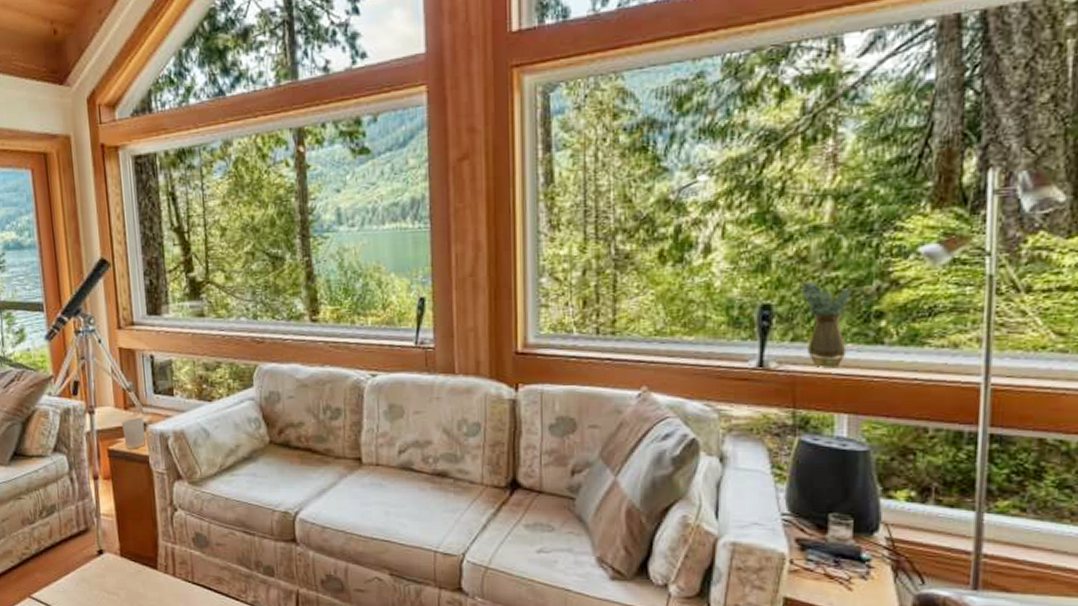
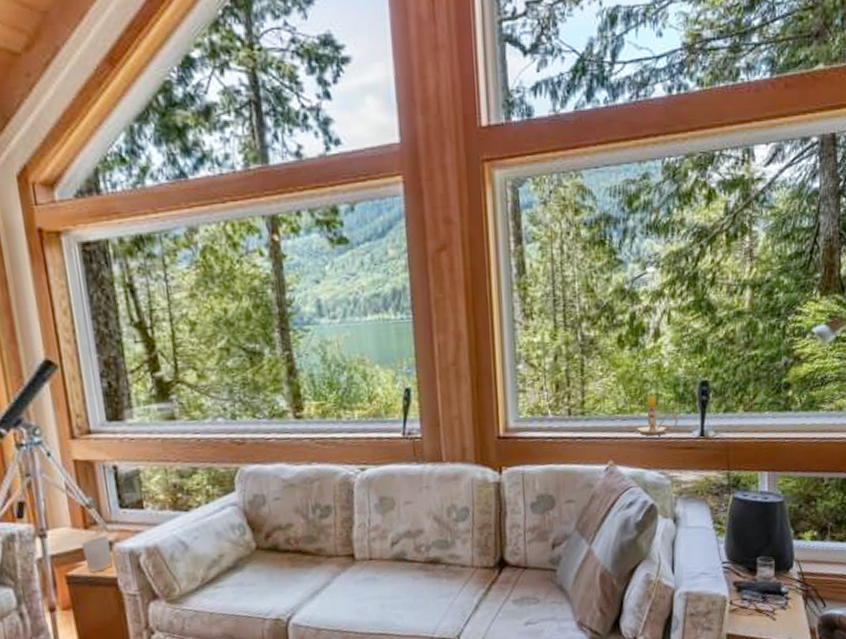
candlestick: none [674,318,730,363] -> present [634,395,678,436]
vase: present [797,277,851,368] -> none [727,356,766,434]

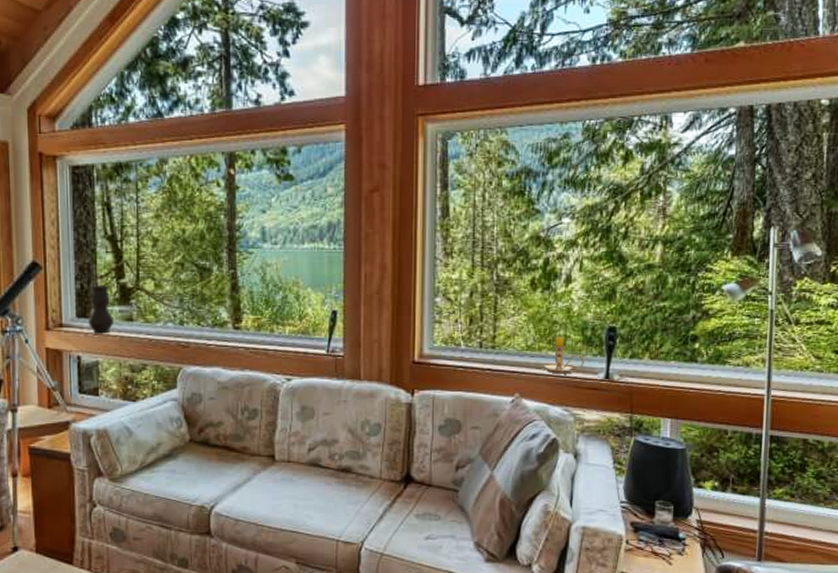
candle holder: present [81,536,112,573] -> none [44,417,68,447]
vase: none [118,381,154,437] -> present [88,285,115,333]

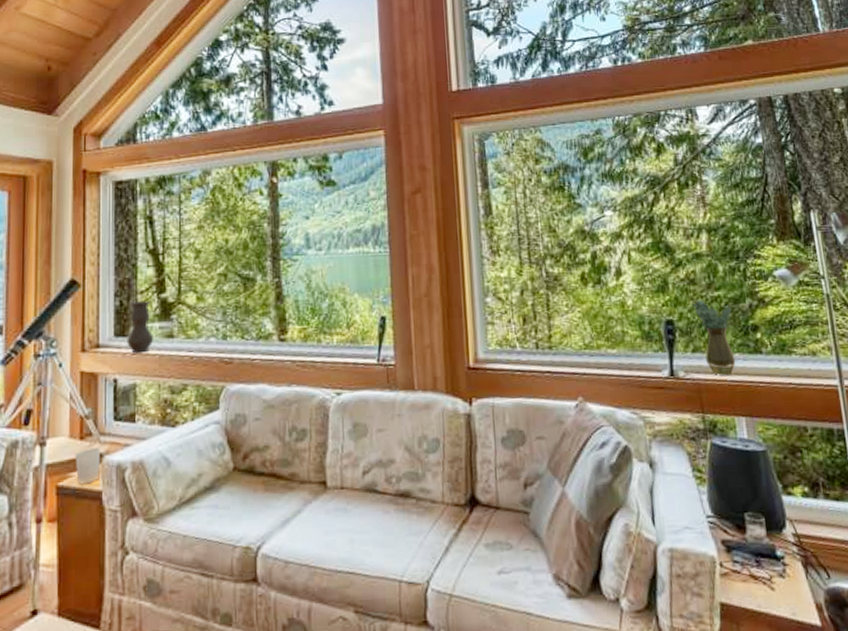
candle holder: none [44,417,68,447] -> present [75,448,100,485]
candlestick: present [541,336,584,374] -> none [602,332,646,374]
vase: none [635,306,674,380] -> present [690,297,736,375]

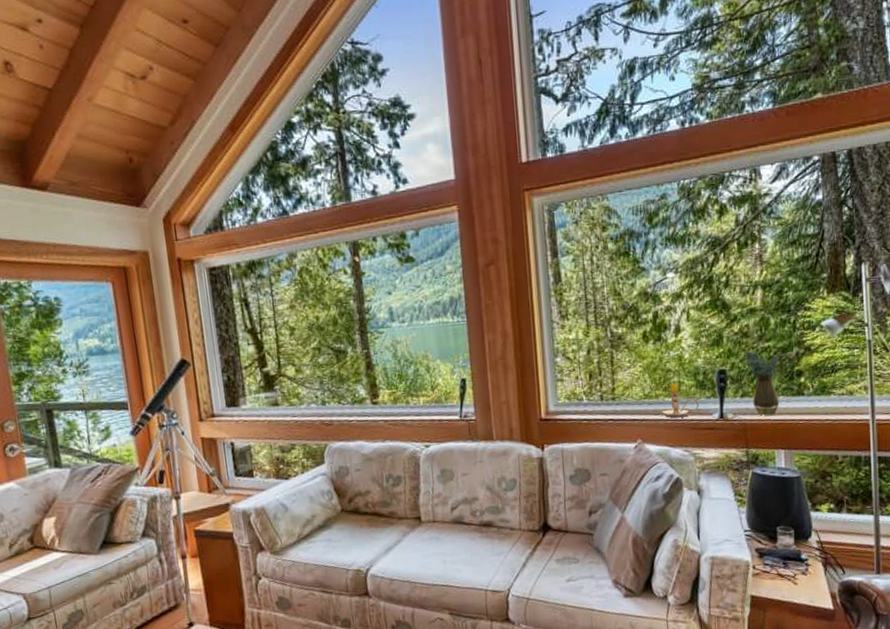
candle holder: present [75,448,100,485] -> none [206,499,229,528]
vase: present [127,301,154,352] -> none [235,375,262,420]
candlestick: none [602,332,646,374] -> present [659,383,699,418]

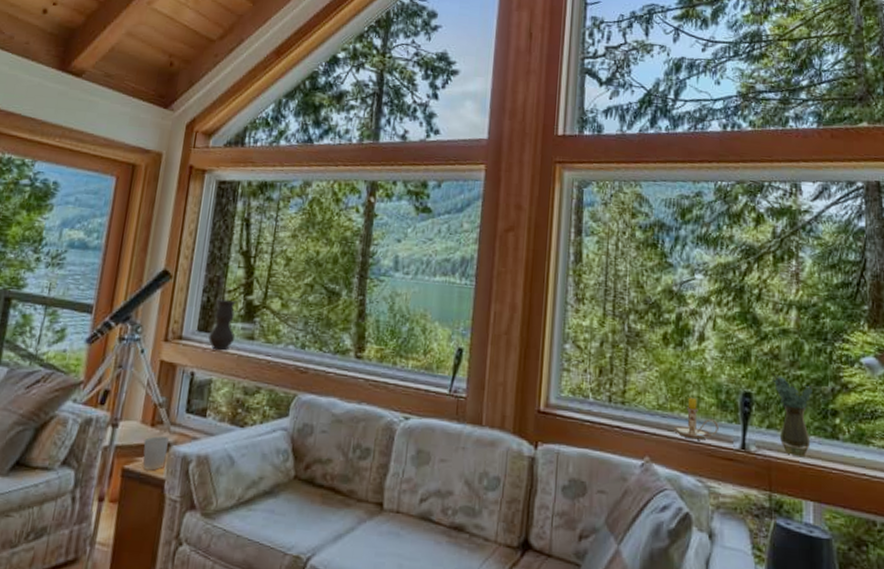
candle holder: none [206,499,229,528] -> present [142,436,169,471]
vase: none [235,375,262,420] -> present [208,299,238,350]

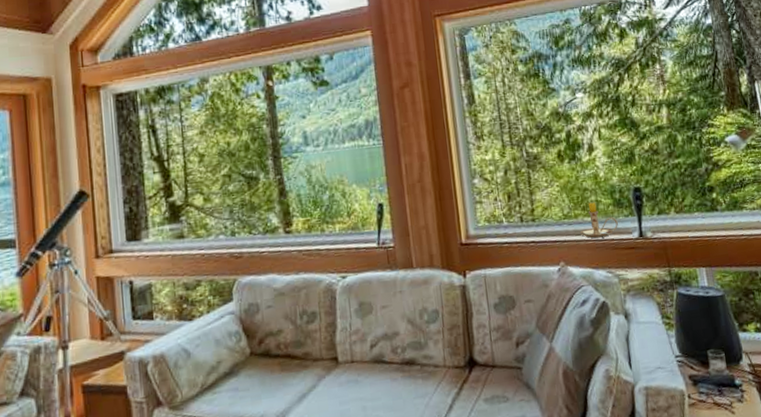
candle holder: present [142,436,169,471] -> none [97,346,123,382]
vase: present [208,299,238,350] -> none [138,205,166,255]
vase: present [772,372,812,457] -> none [654,165,696,233]

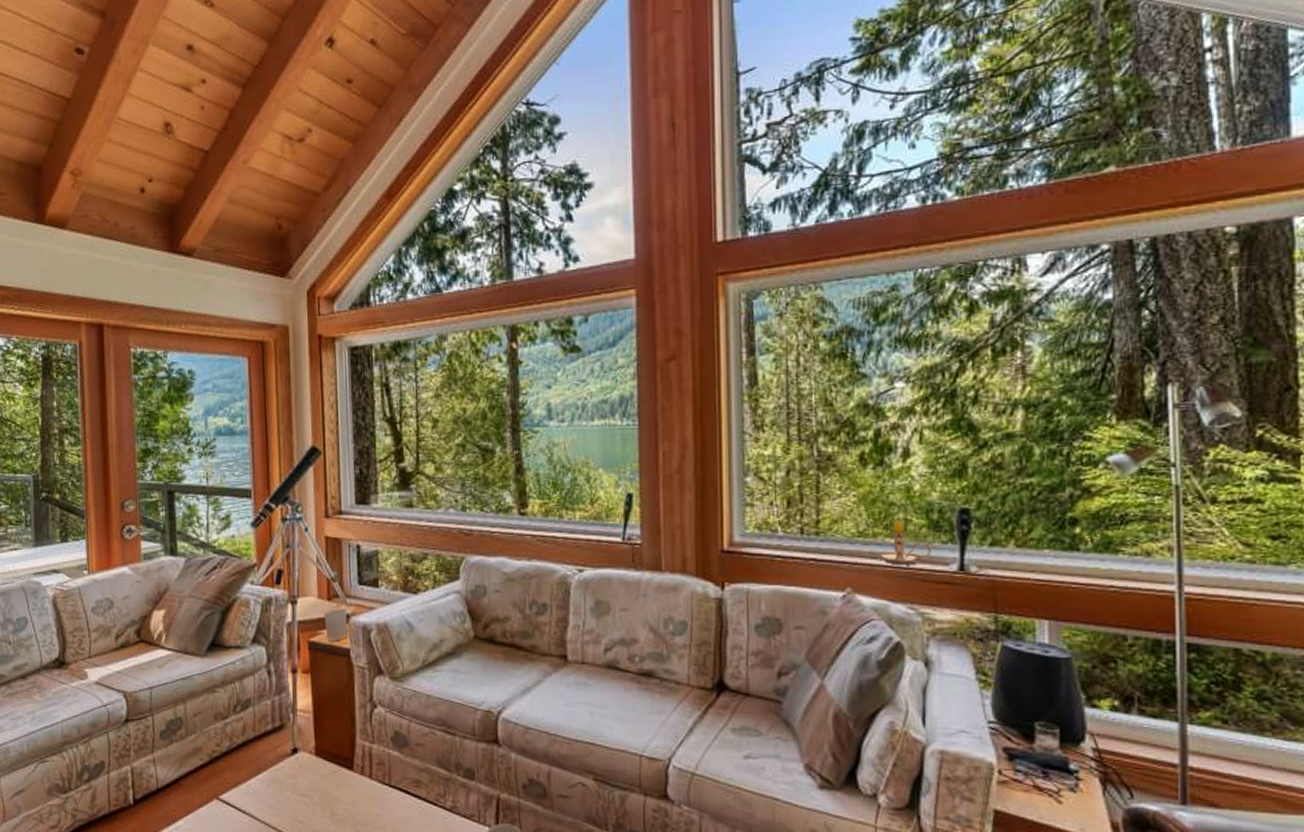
candle holder: none [97,346,123,382] -> present [323,609,347,642]

